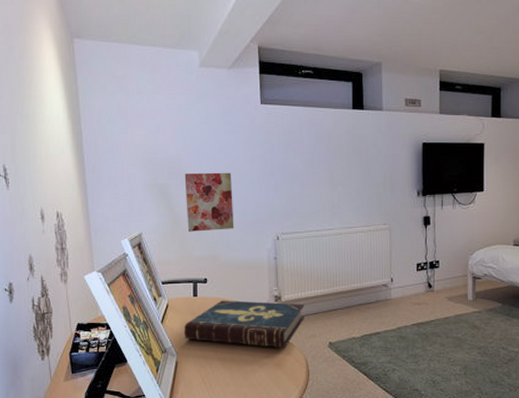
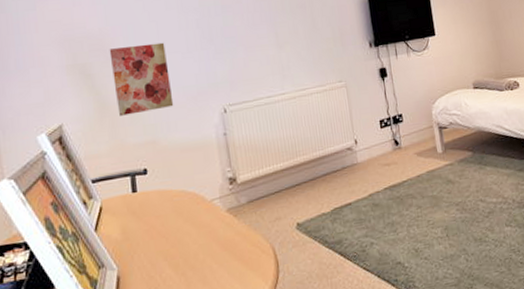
book: present [183,300,305,348] -> none [123,182,266,247]

